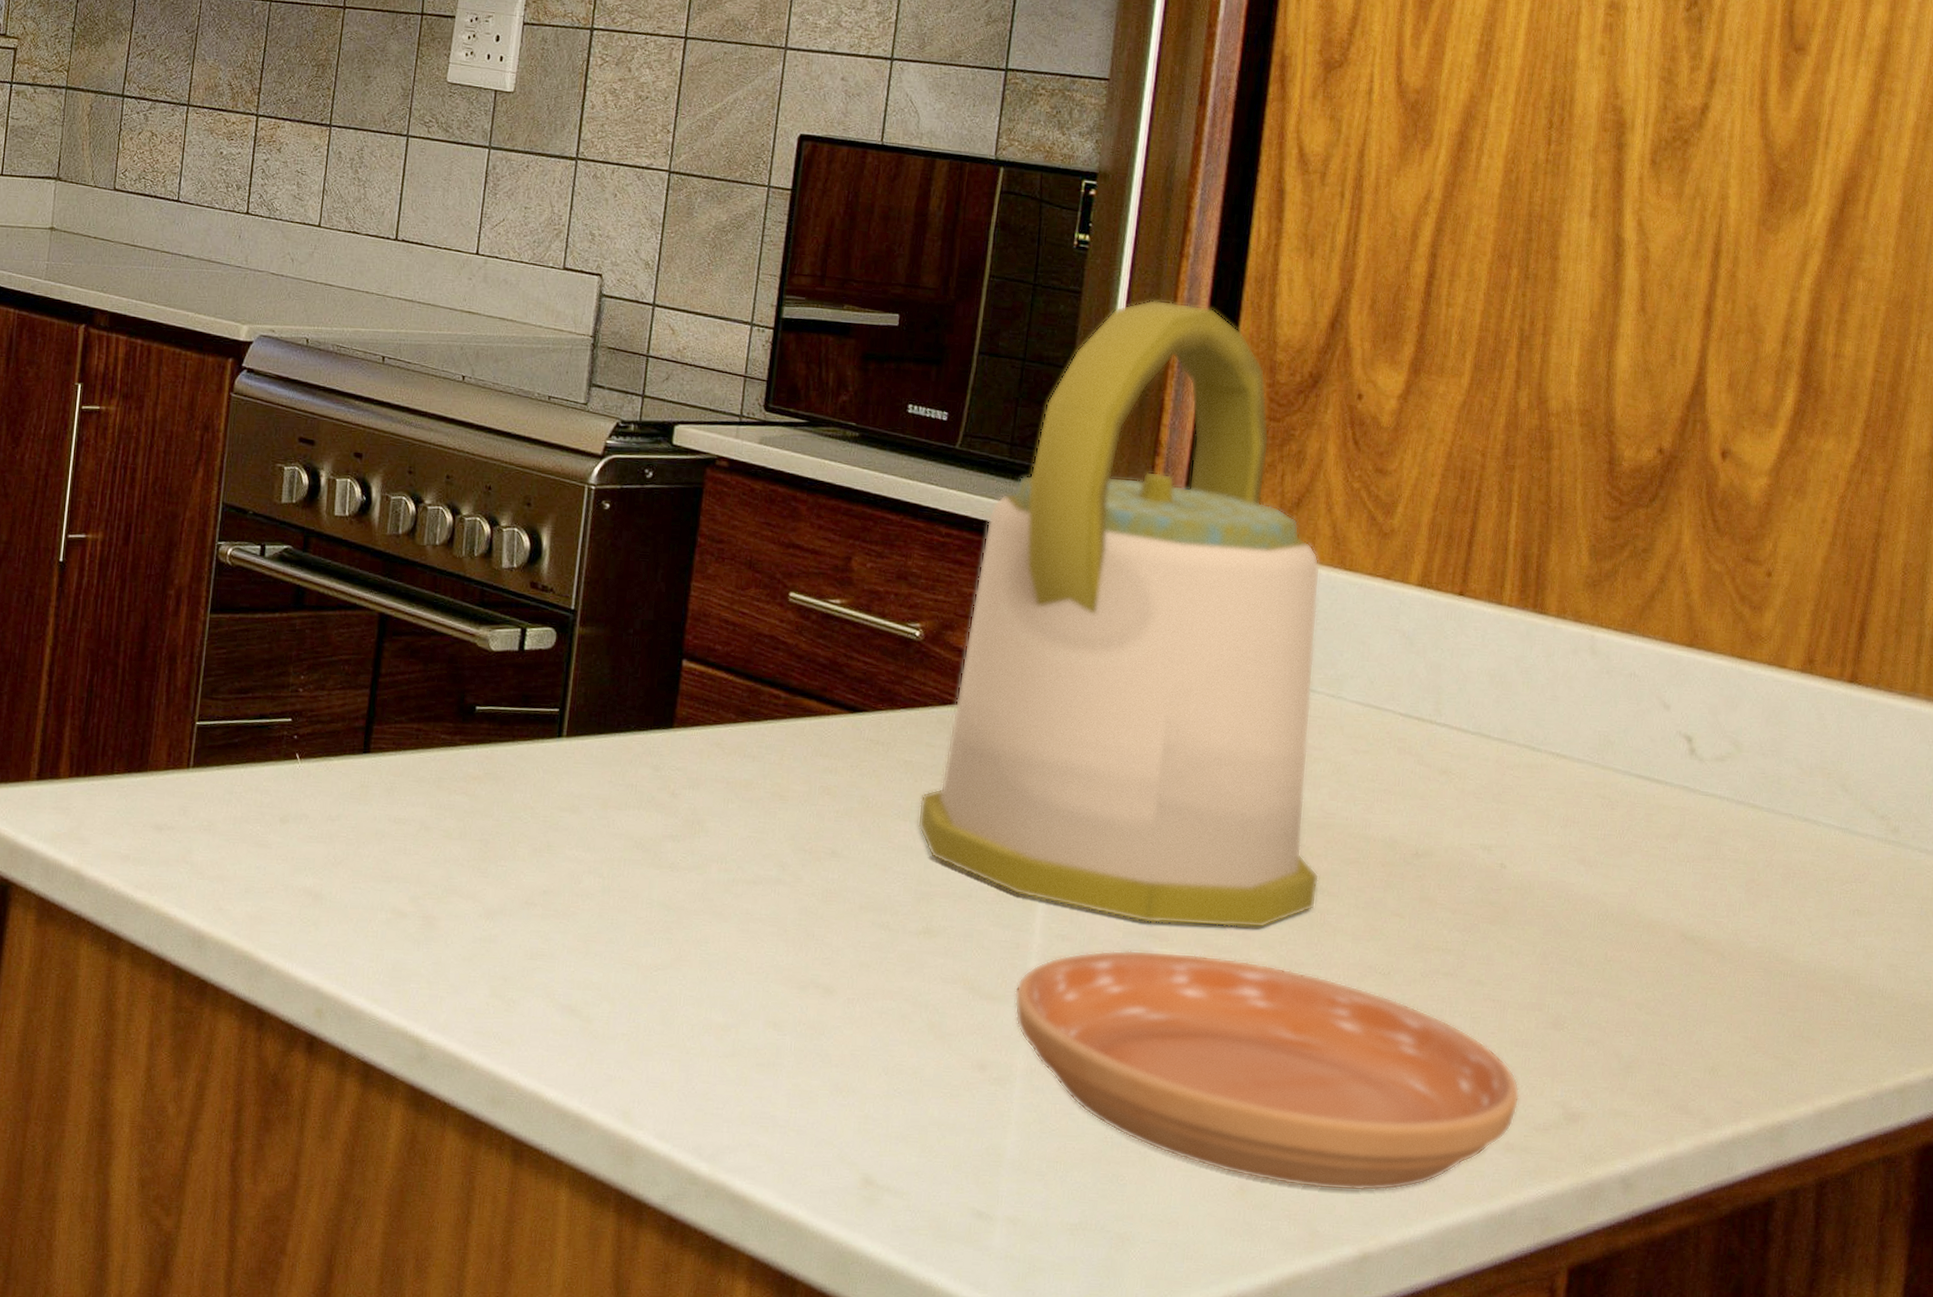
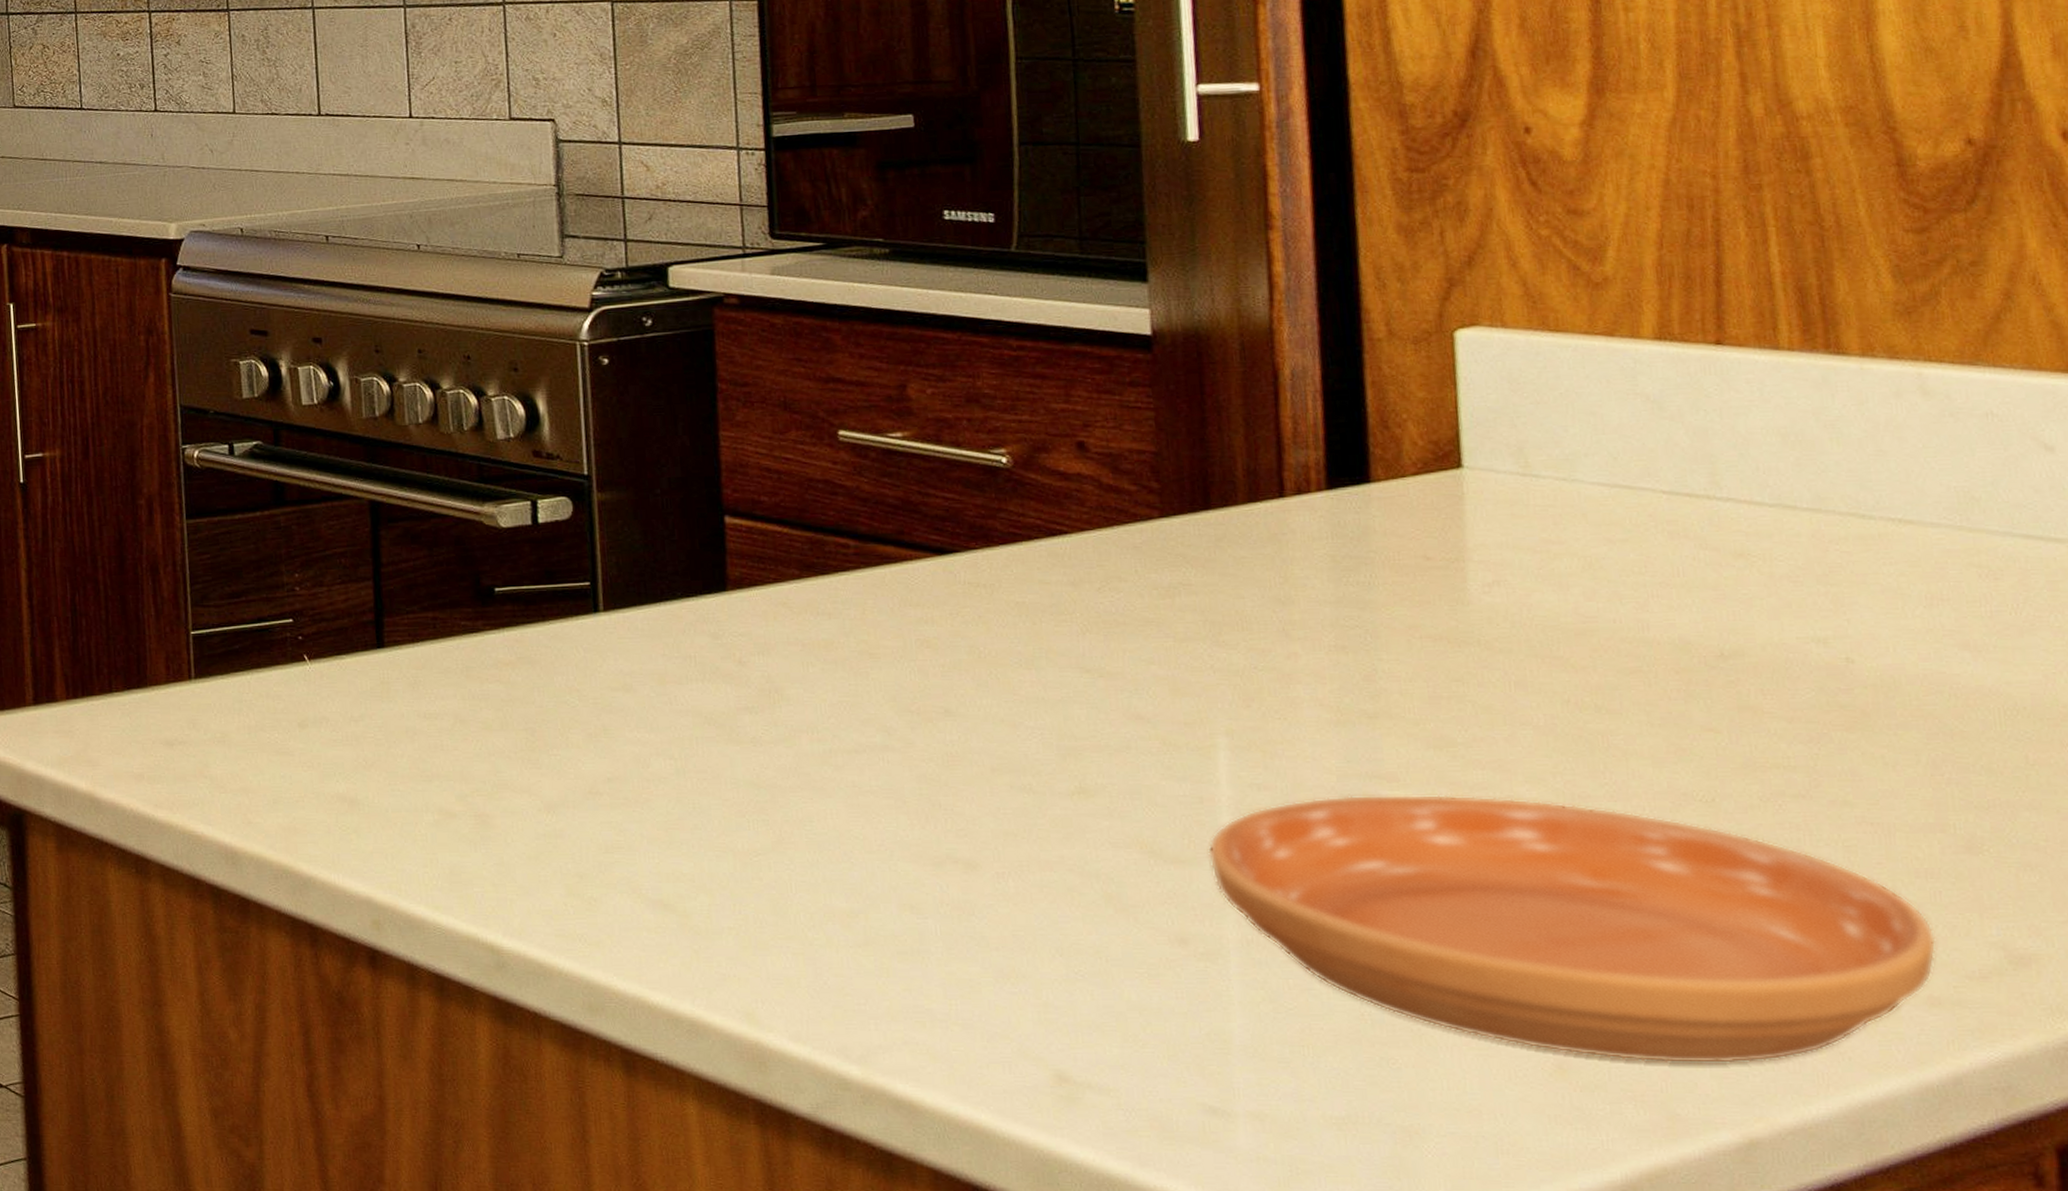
kettle: present [917,299,1321,928] -> none [1043,54,1593,763]

